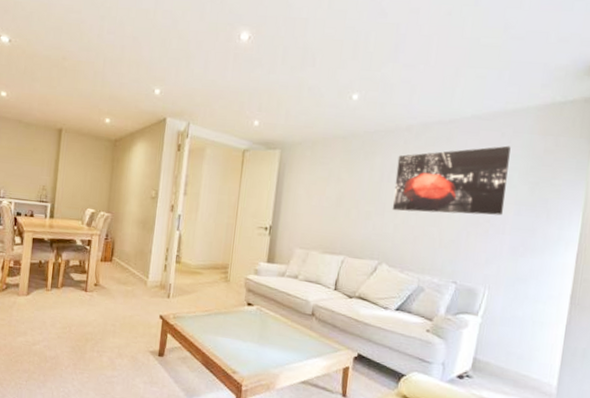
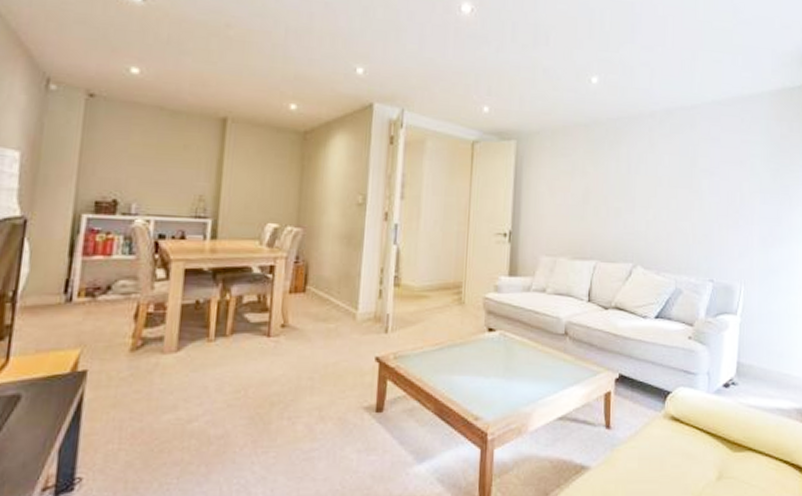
wall art: present [392,145,511,216] -> none [642,132,751,206]

